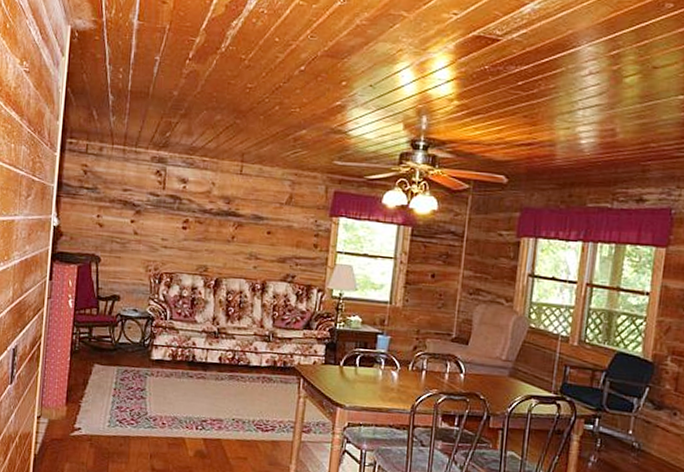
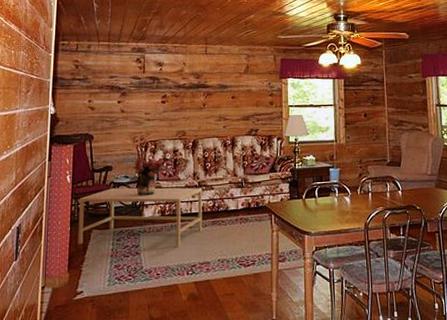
coffee table: none [78,321,222,397] -> present [78,187,203,246]
bouquet: none [143,290,177,336] -> present [133,157,162,196]

